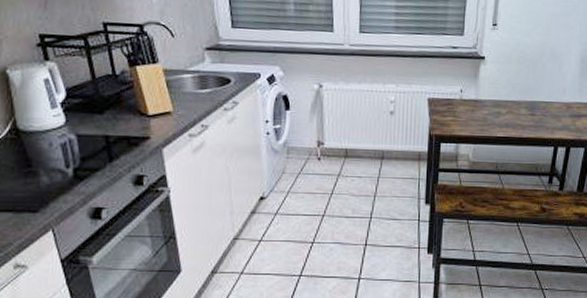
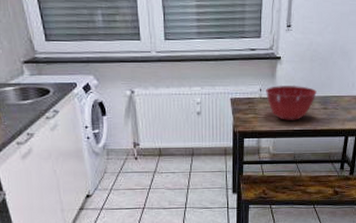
mixing bowl: none [467,87,524,126] -> present [266,85,317,120]

